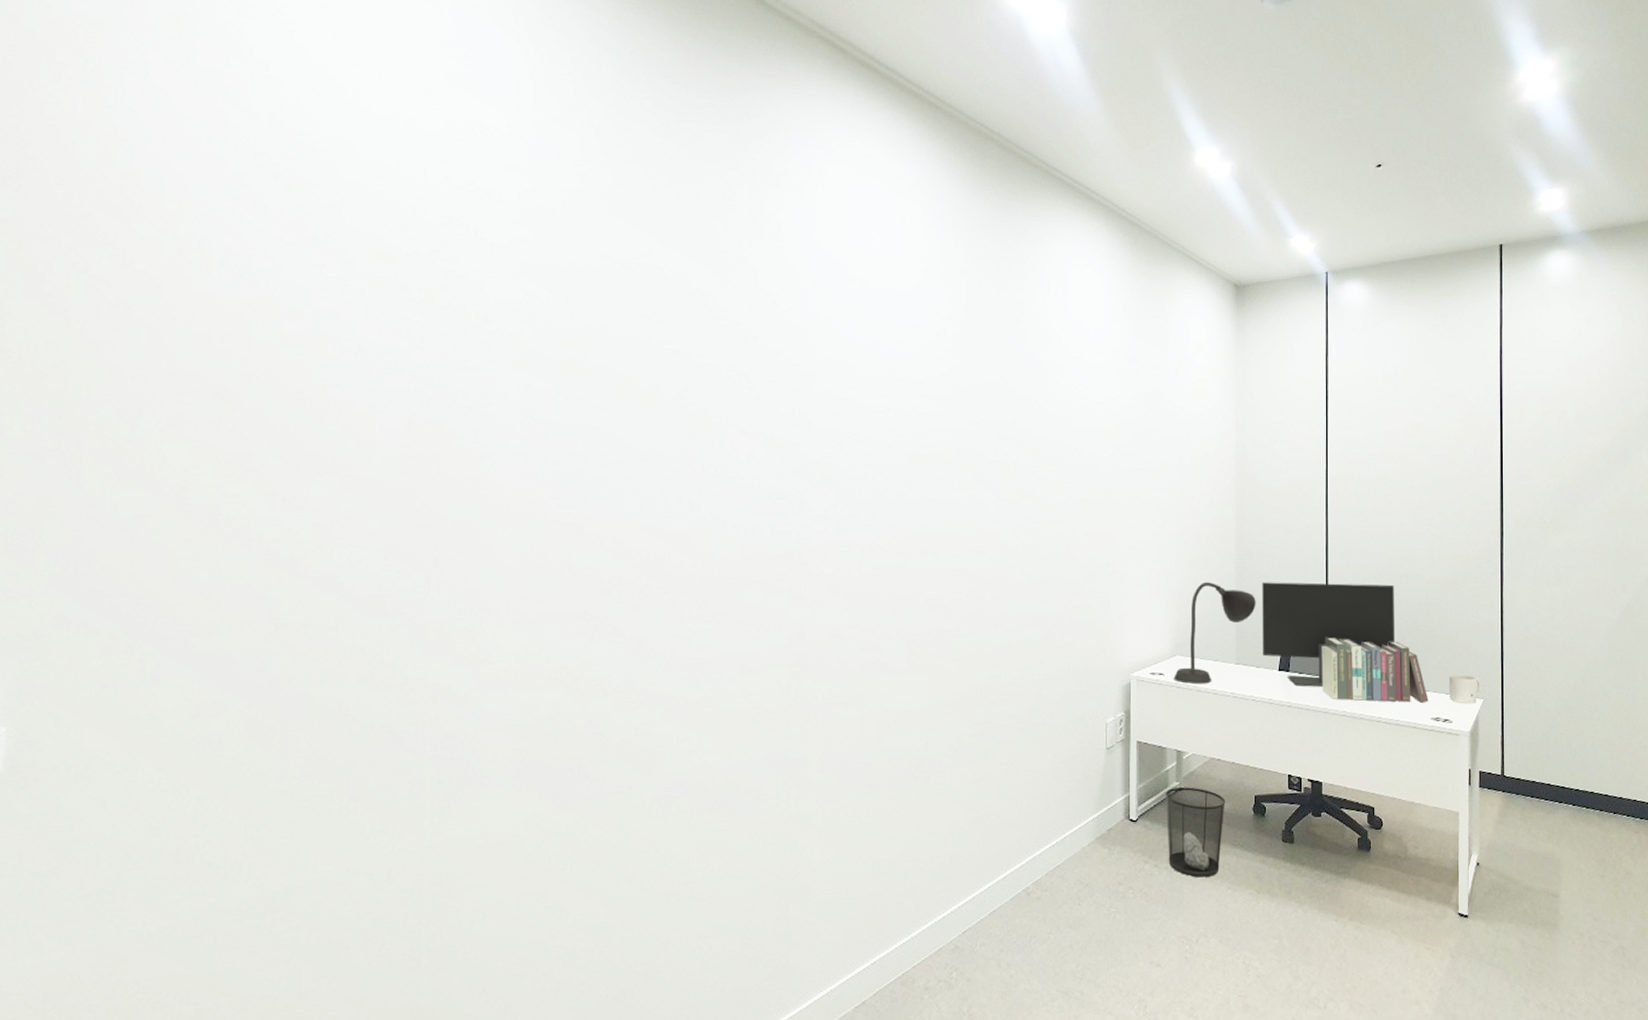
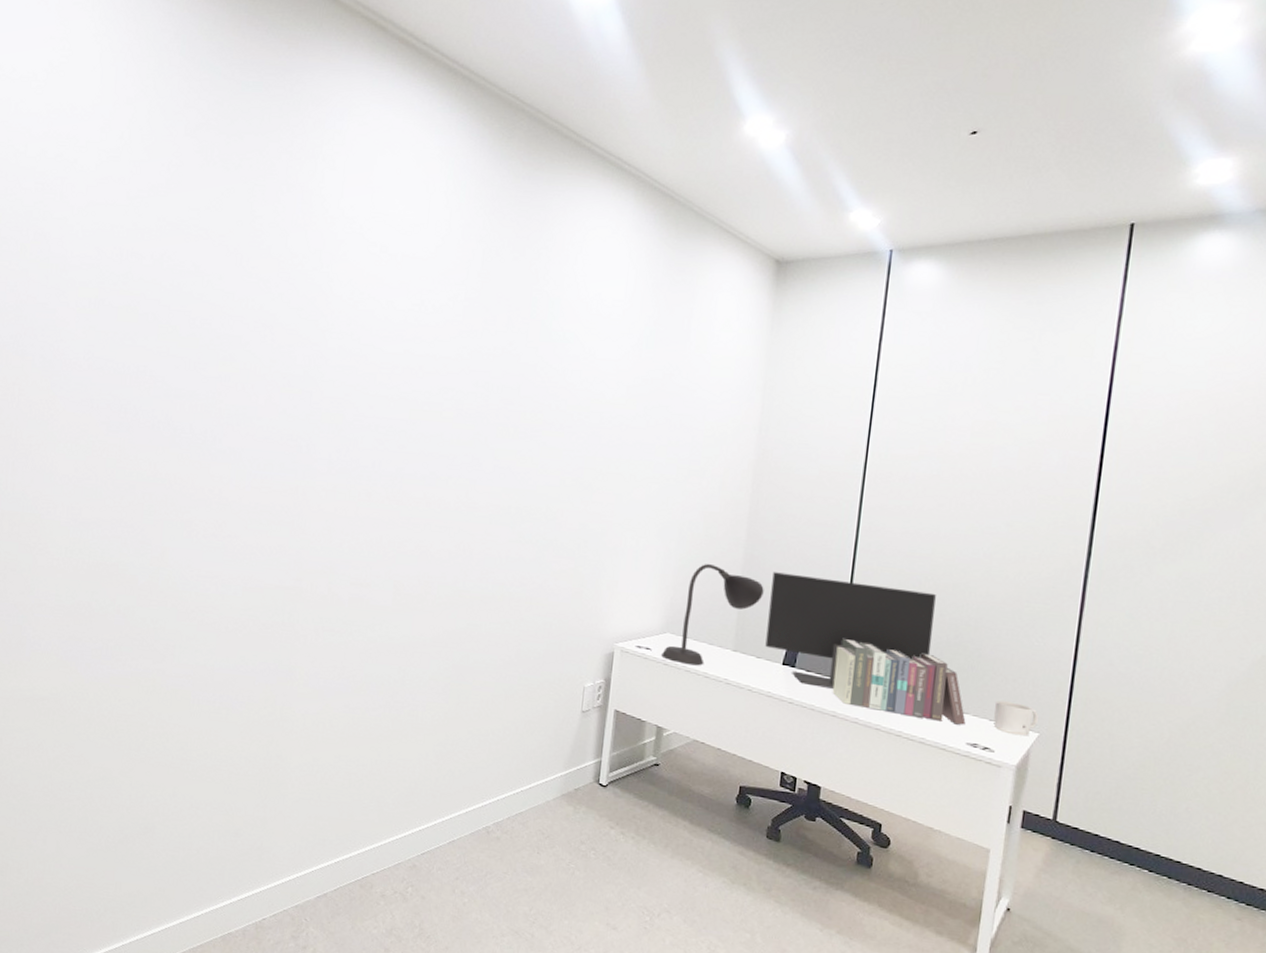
waste bin: present [1165,787,1226,878] -> none [636,762,706,856]

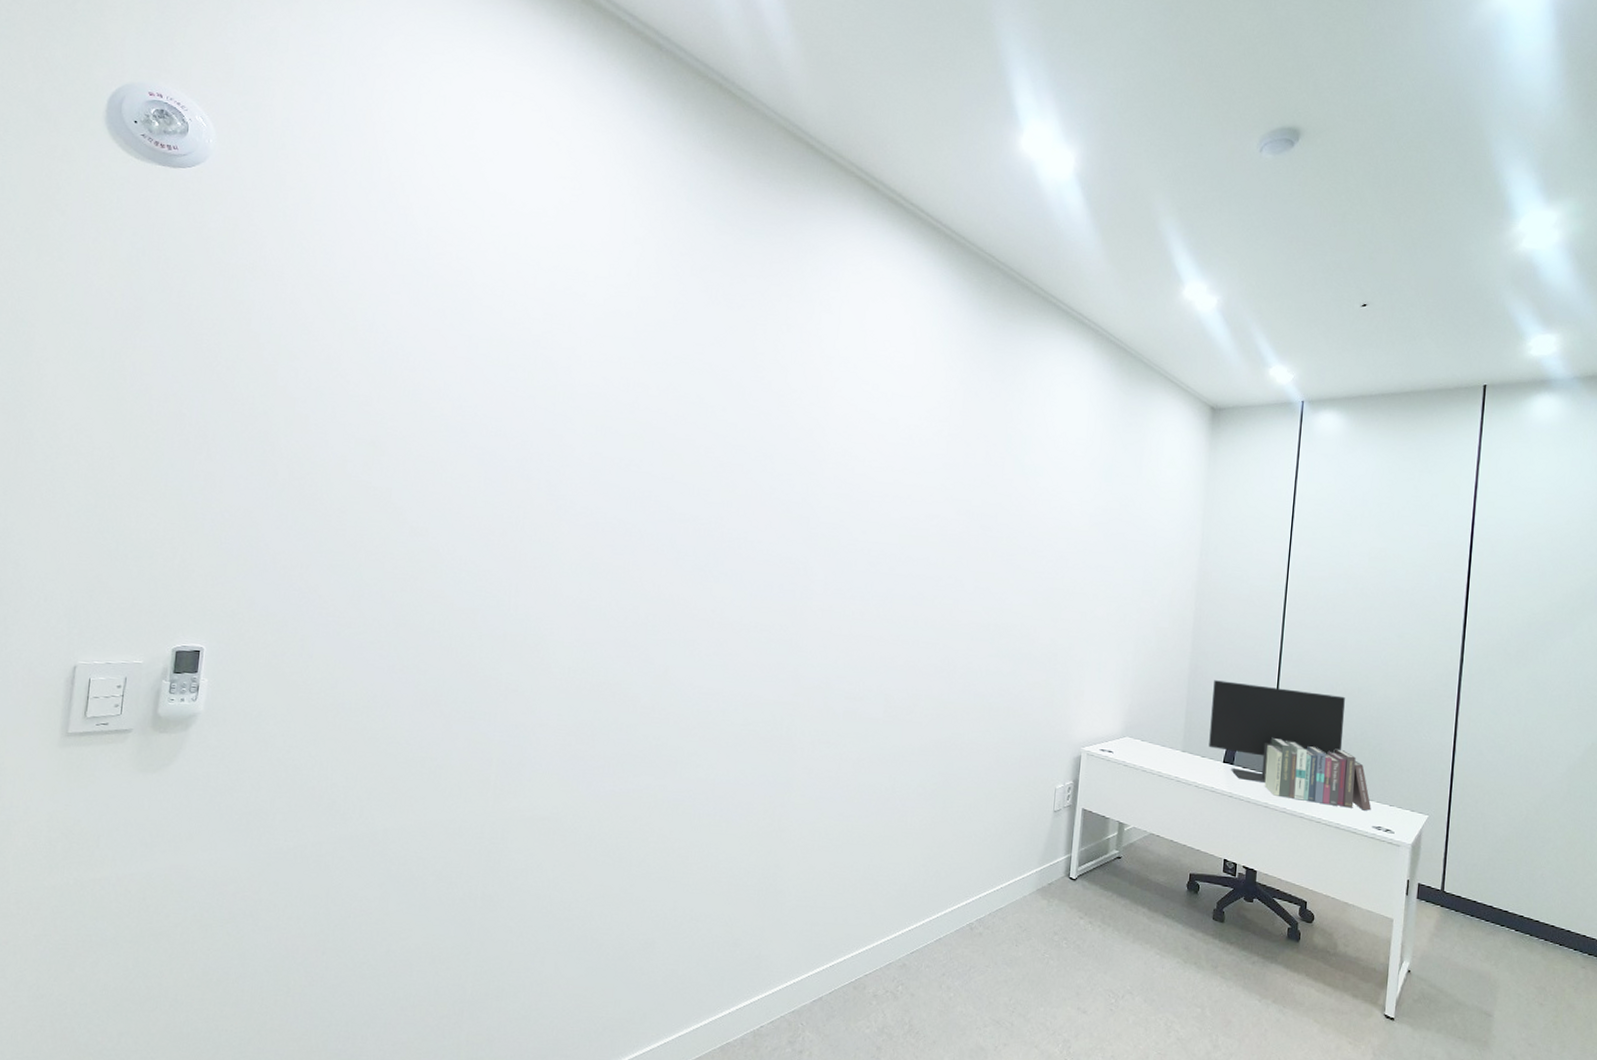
desk lamp: present [661,564,764,666] -> none [1122,674,1207,766]
mug: present [993,699,1038,737] -> none [1393,787,1427,819]

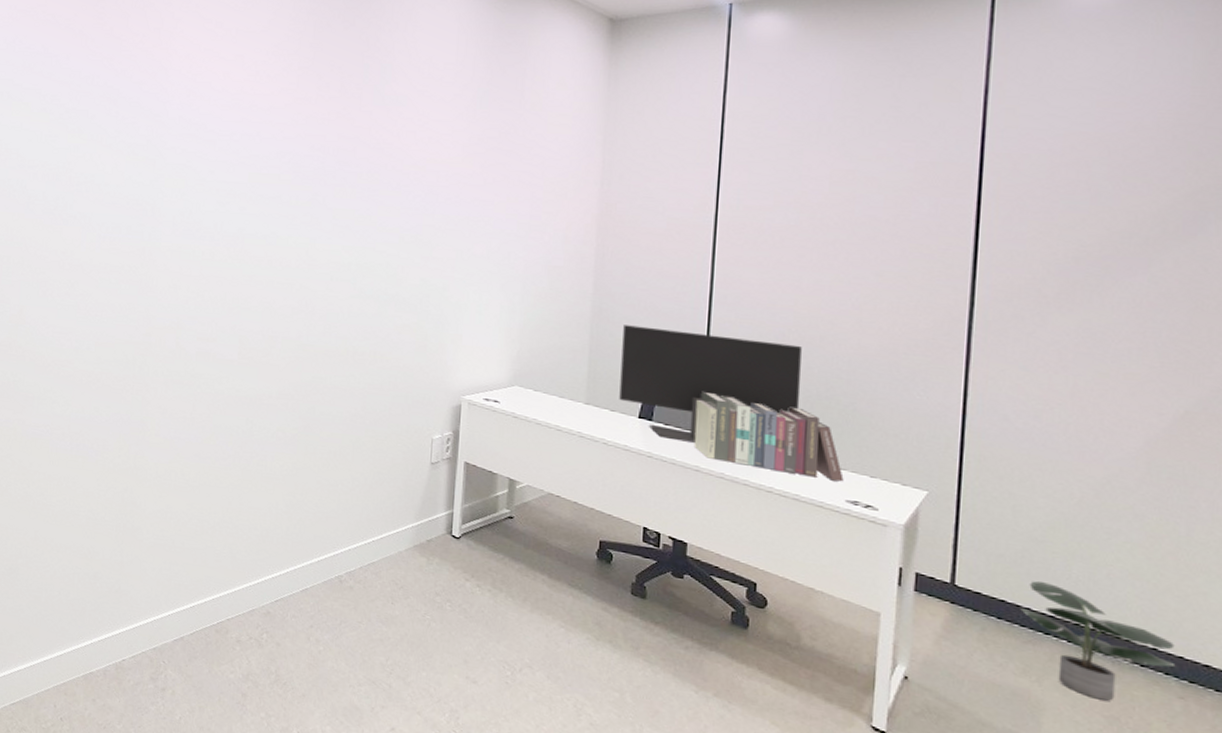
potted plant: none [1486,884,1581,975] -> present [1020,581,1176,701]

